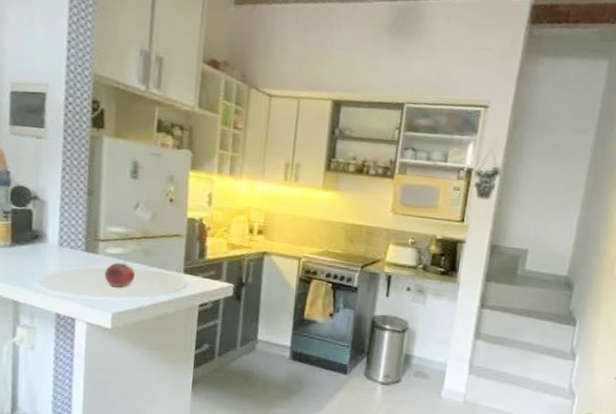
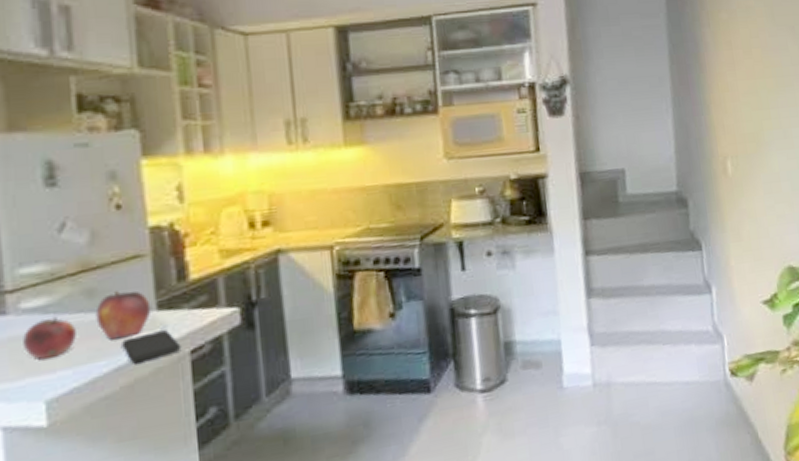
fruit: none [147,255,181,287] -> present [95,291,151,340]
mobile phone: none [160,286,194,304] -> present [122,330,182,364]

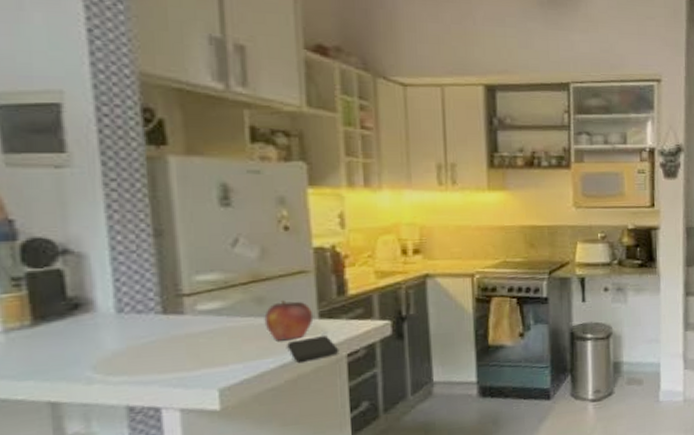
fruit: present [23,316,78,360] -> none [199,319,248,355]

